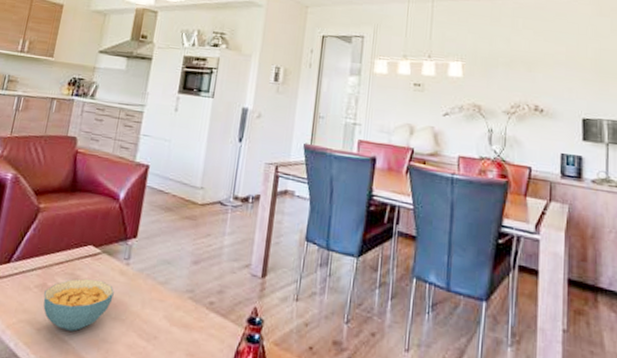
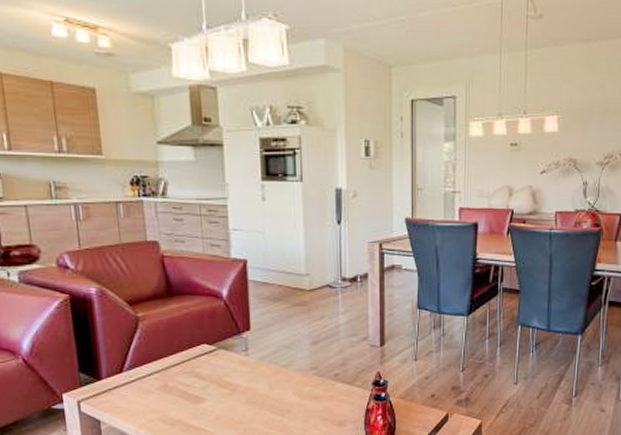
cereal bowl: present [43,278,114,332] -> none [168,373,240,420]

